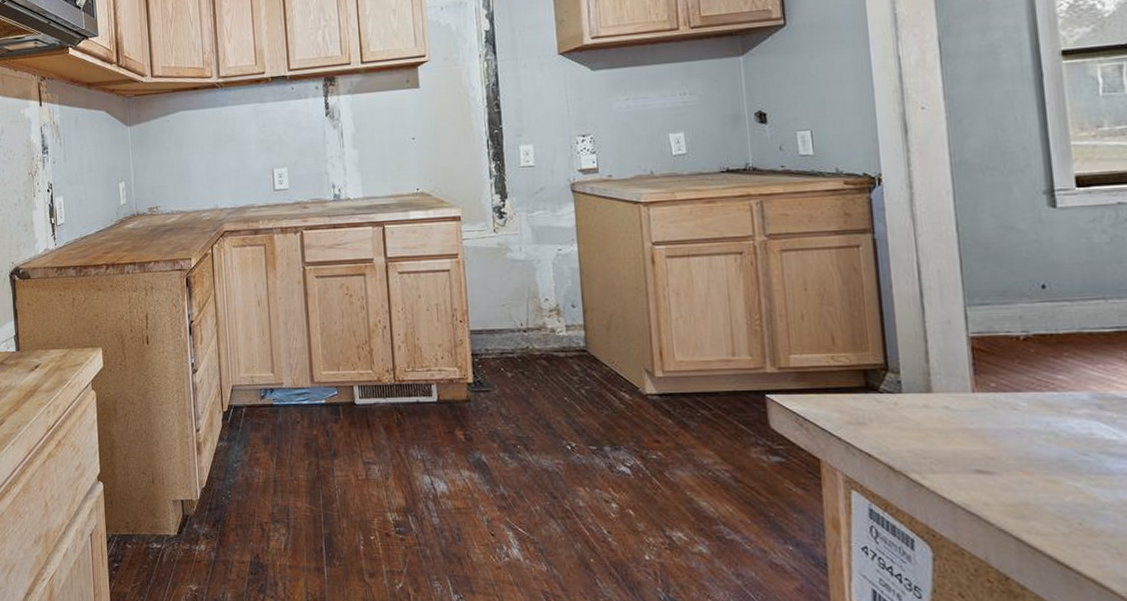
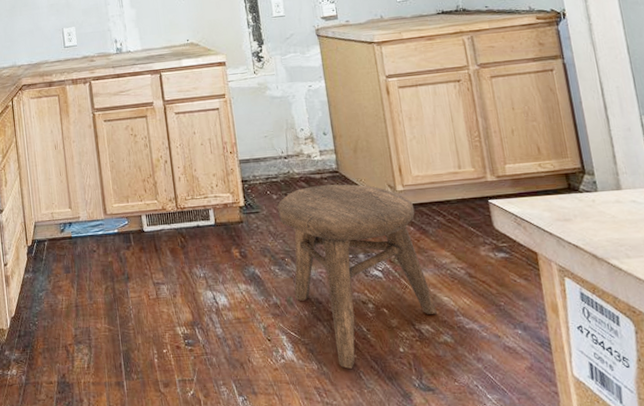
stool: none [512,365,692,574] -> present [277,184,437,369]

